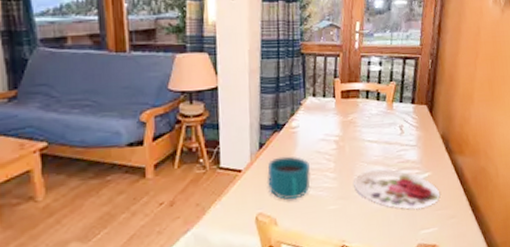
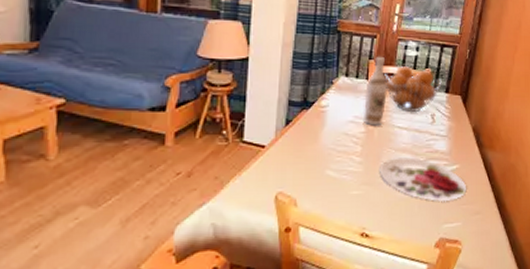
cup: present [267,156,311,200] -> none [290,135,336,181]
wine bottle: none [333,73,355,142] -> present [364,56,387,126]
fruit basket: none [350,81,407,126] -> present [384,66,442,113]

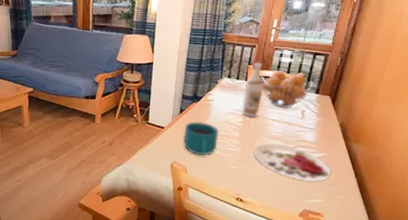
cup: none [290,135,336,181] -> present [182,121,218,156]

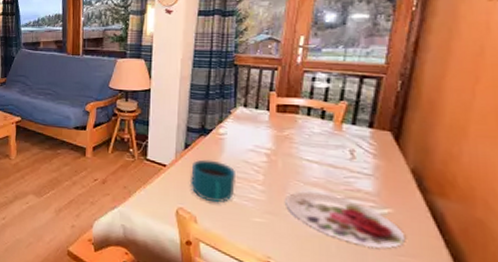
wine bottle: present [242,62,263,118] -> none [265,87,292,157]
fruit basket: present [261,71,313,109] -> none [288,98,363,147]

